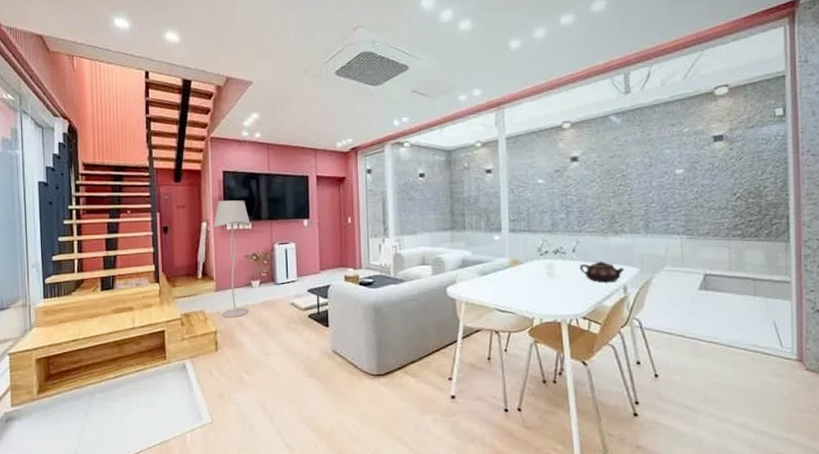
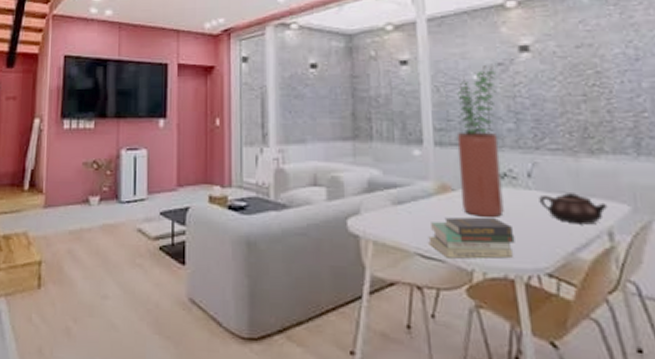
floor lamp: present [213,200,251,319] -> none [47,92,93,246]
books: none [504,281,562,311] -> present [428,216,515,259]
vase: none [525,171,556,281] -> present [456,64,504,217]

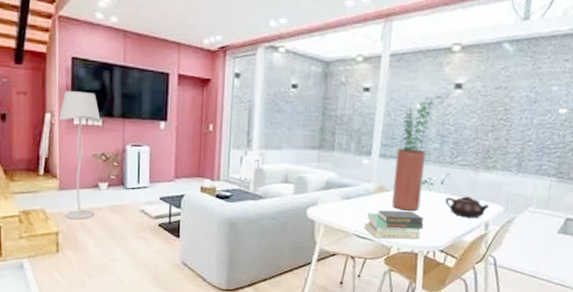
floor lamp: none [47,92,93,246] -> present [58,91,101,221]

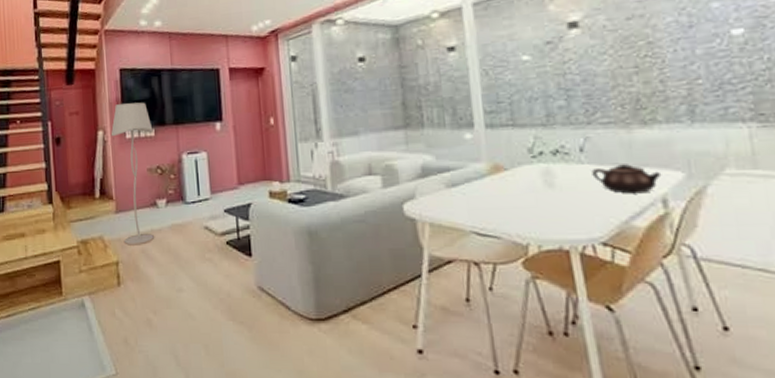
books: present [364,210,424,239] -> none [483,192,569,234]
vase: present [392,96,434,211] -> none [506,43,557,193]

